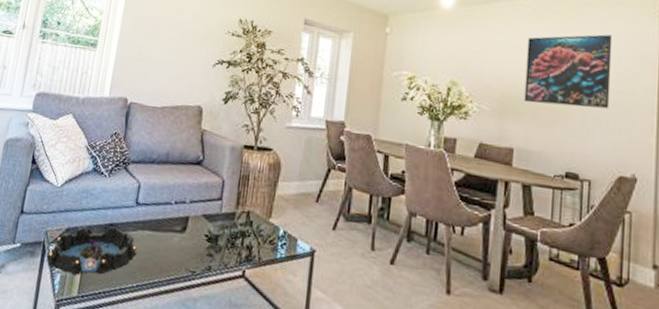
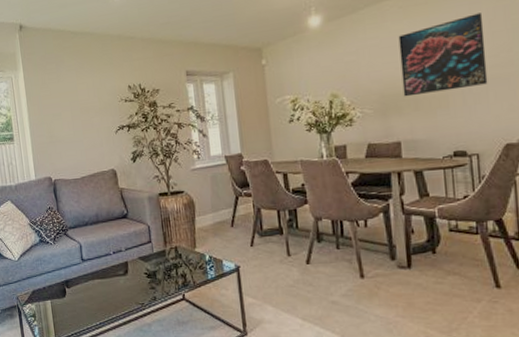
decorative bowl: present [46,226,137,275] -> none [23,282,93,325]

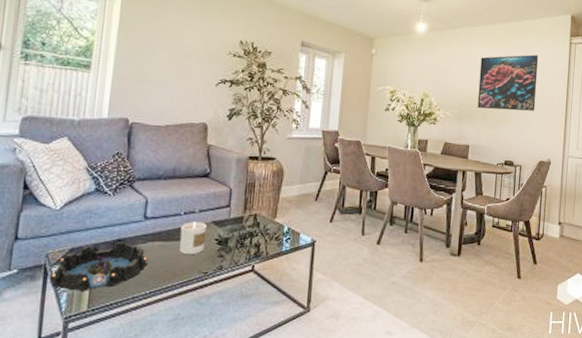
decorative bowl: none [23,282,93,325] -> present [49,242,148,291]
candle: none [113,259,136,289] -> present [179,221,207,255]

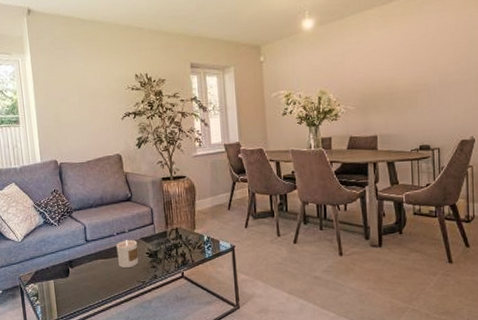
decorative bowl: present [49,242,148,291] -> none [25,262,96,304]
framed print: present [477,54,539,111] -> none [378,26,449,96]

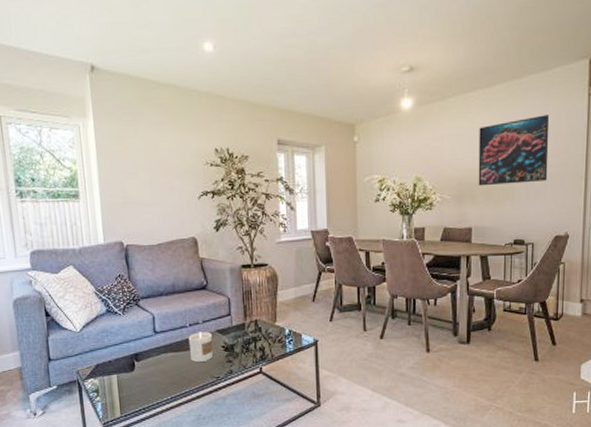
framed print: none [378,26,449,96] -> present [478,115,550,186]

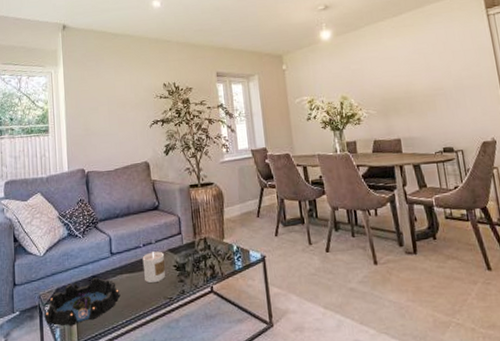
decorative bowl: none [83,355,165,401] -> present [44,278,121,326]
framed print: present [478,115,550,186] -> none [393,35,465,101]

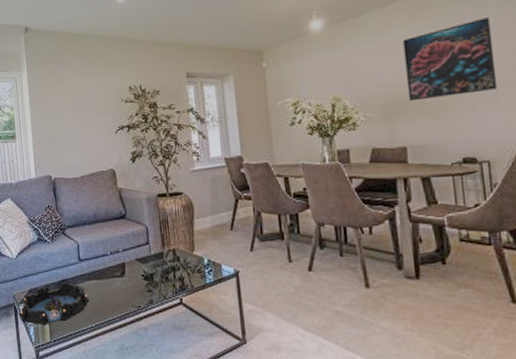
candle: present [142,251,165,284] -> none [110,260,133,291]
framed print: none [393,35,465,101] -> present [402,17,498,102]

